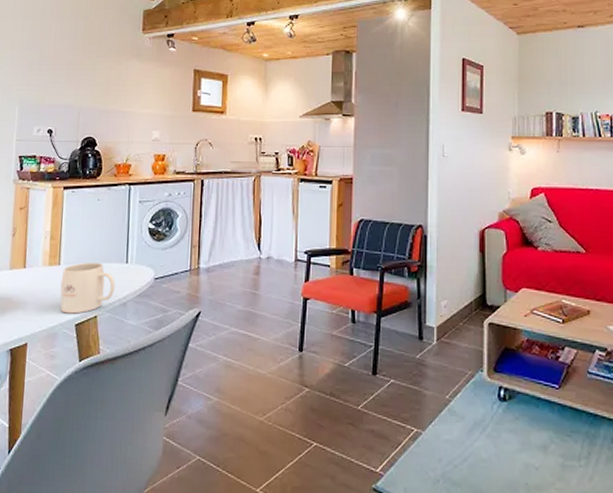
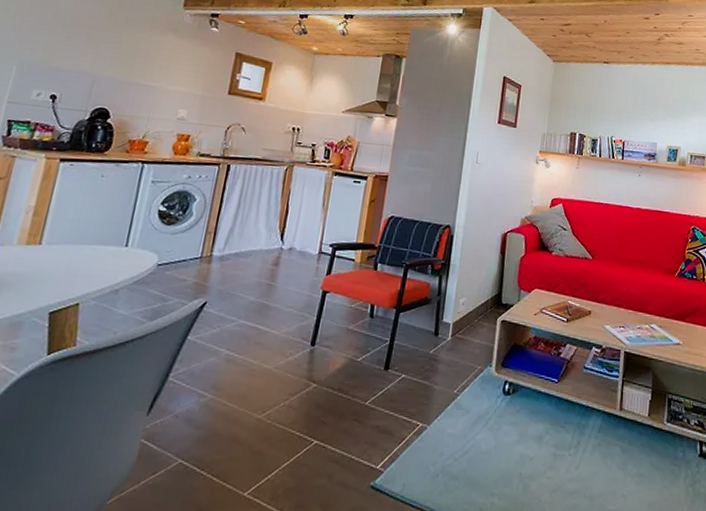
mug: present [60,262,116,314] -> none [32,243,109,301]

